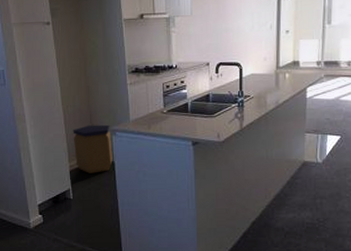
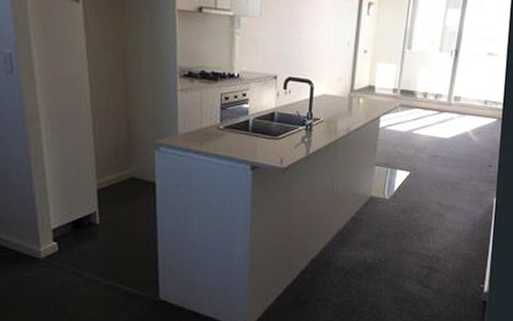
trash can: present [73,124,113,173] -> none [103,135,154,195]

